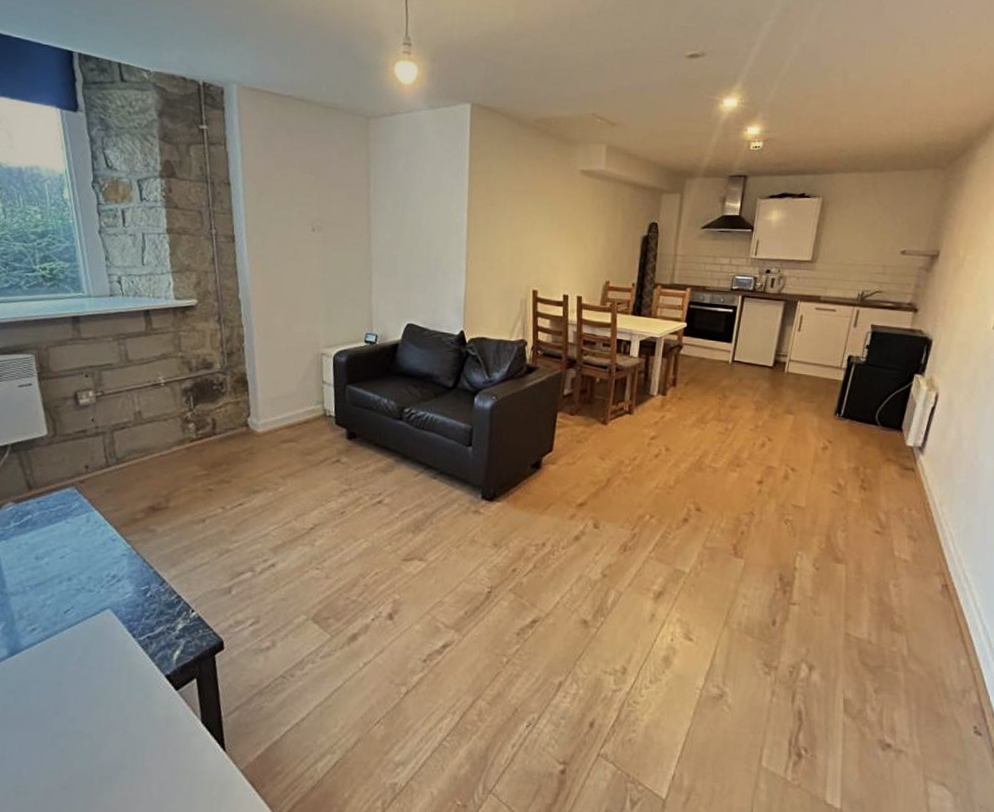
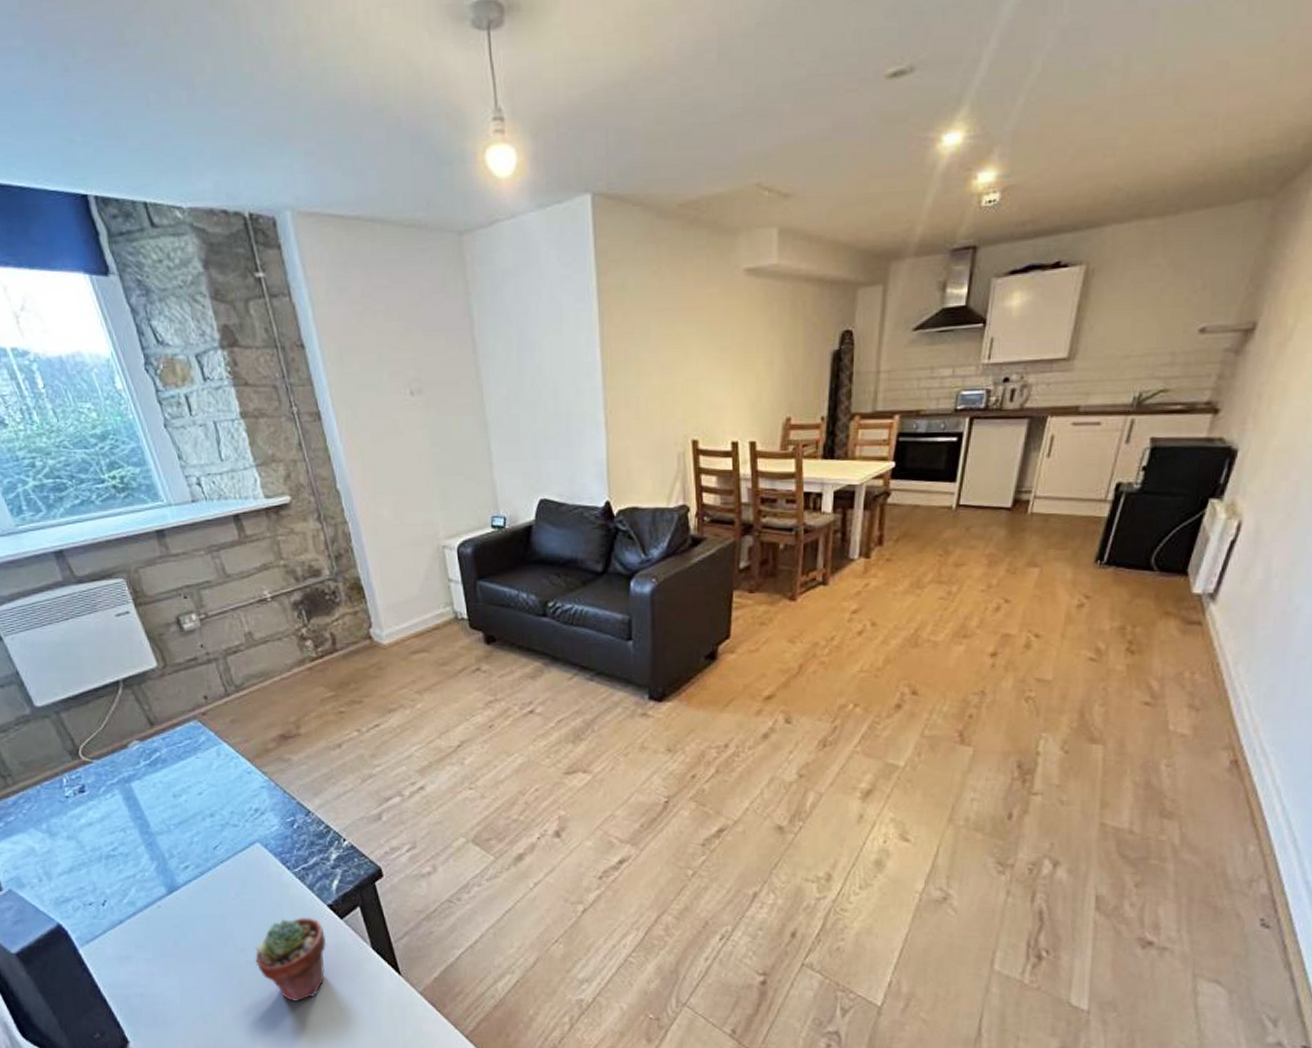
potted succulent: none [83,687,158,776] -> present [255,918,326,1001]

